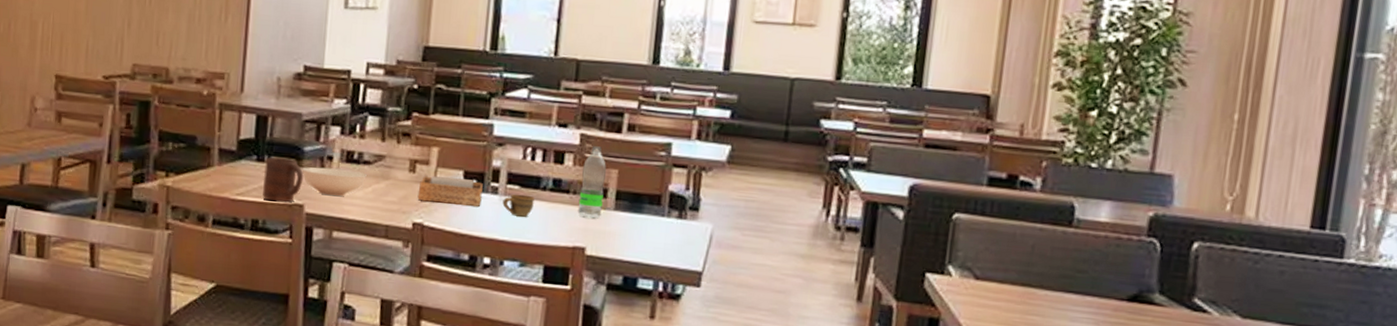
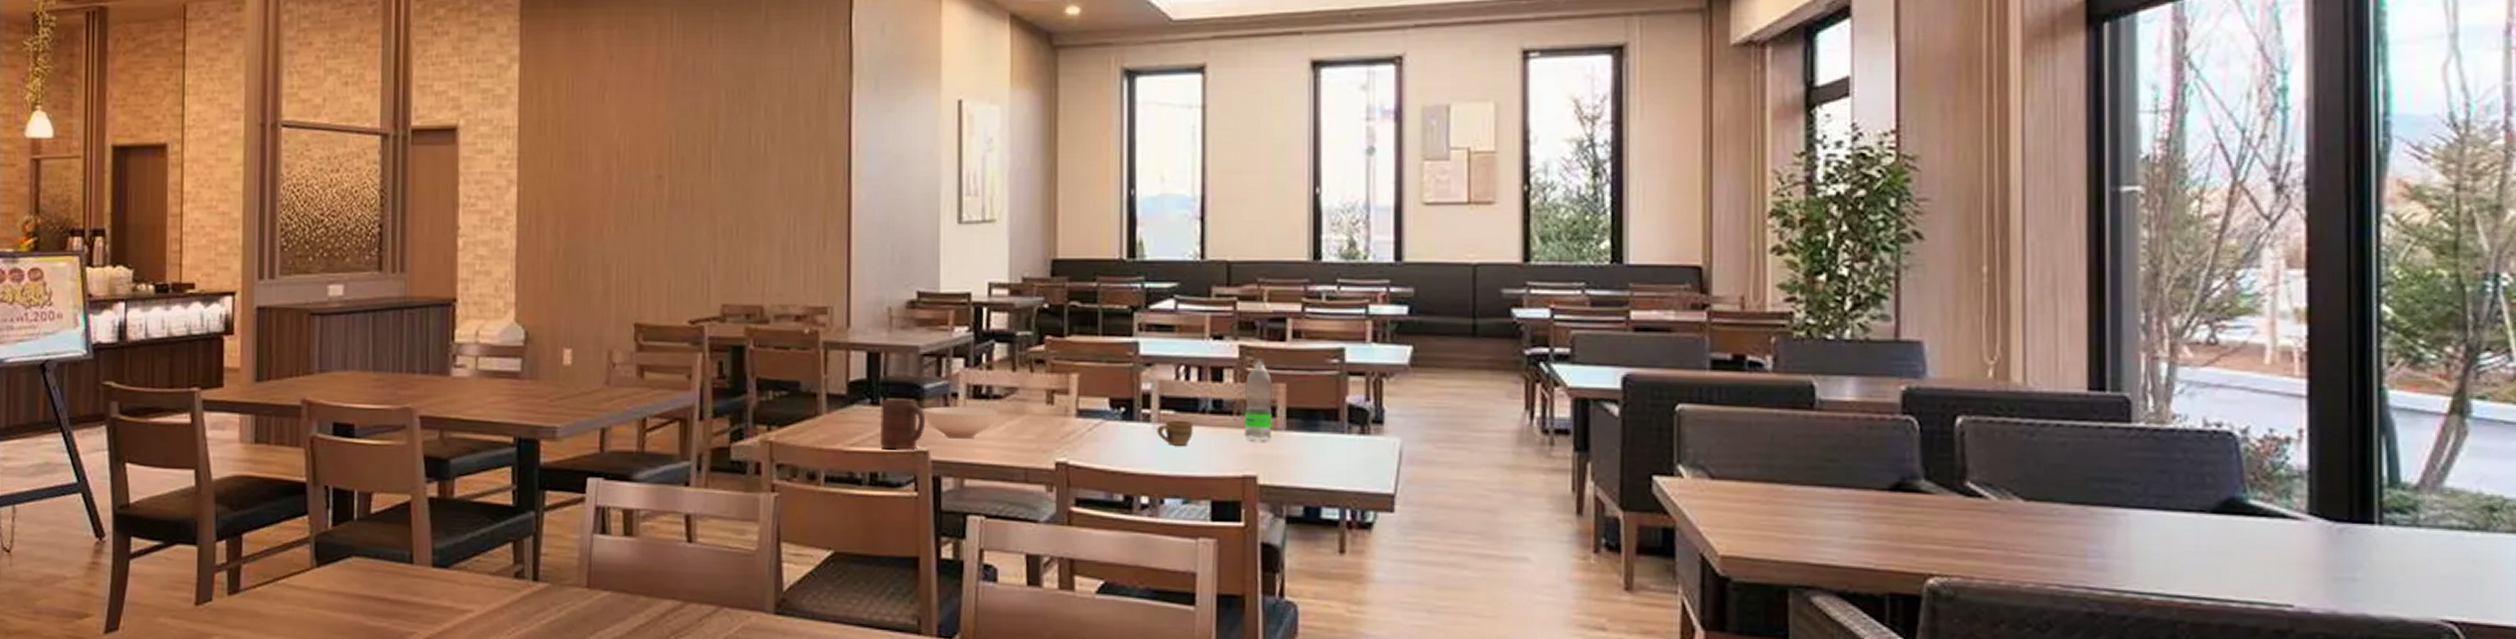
napkin holder: present [417,176,483,208] -> none [1058,406,1133,439]

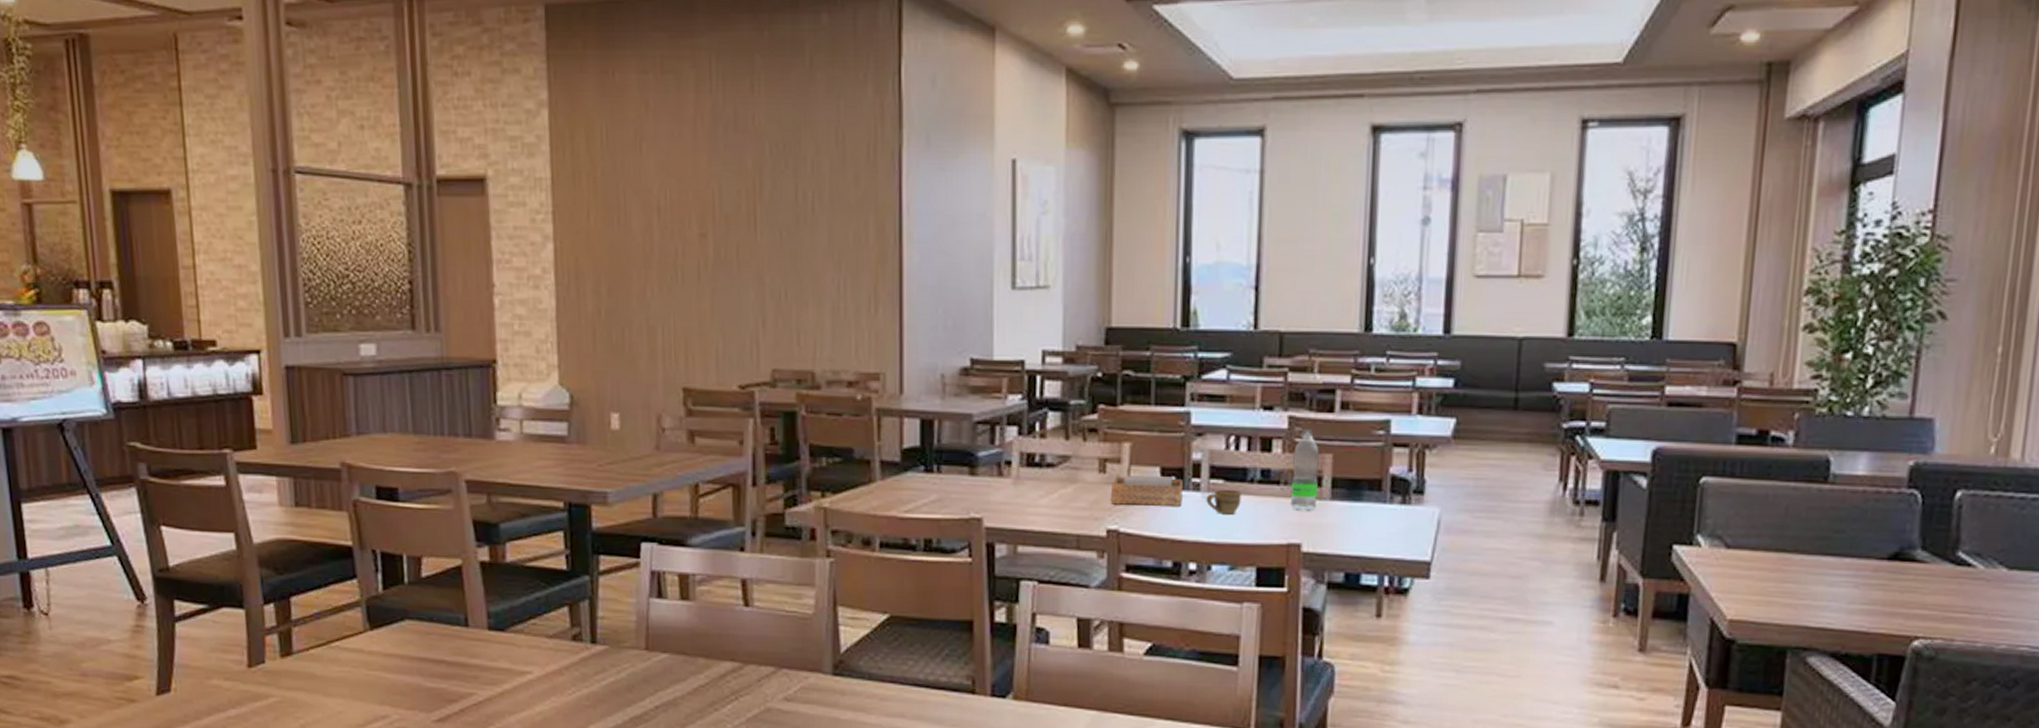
cup: present [879,400,926,450] -> none [933,467,980,517]
bowl: present [923,406,998,439] -> none [977,474,1051,506]
napkin holder: none [1058,406,1133,439] -> present [1110,474,1183,508]

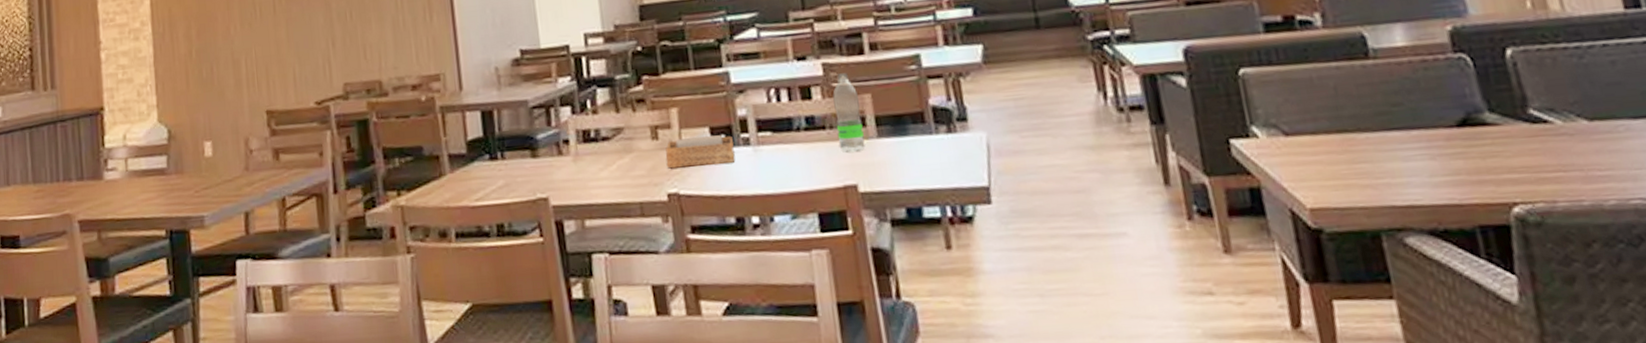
cup: present [1206,489,1241,514] -> none [757,139,792,165]

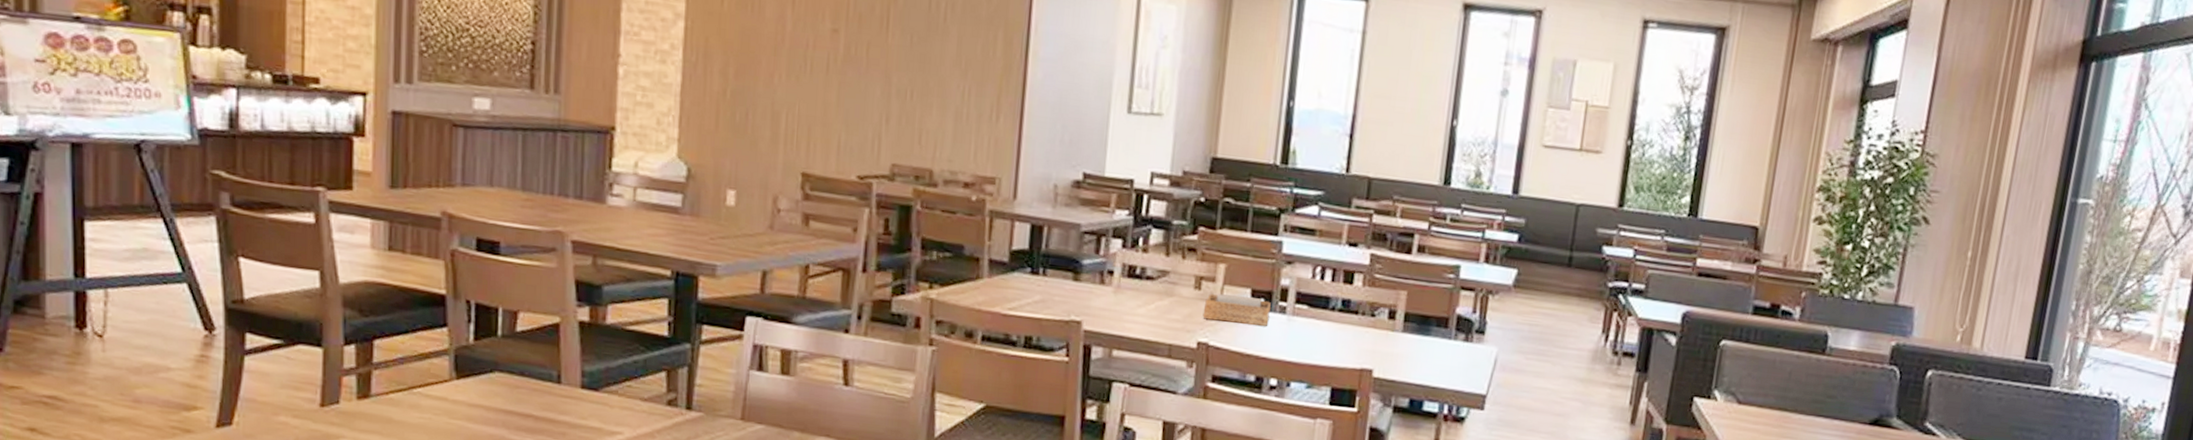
bottle: present [832,73,865,154] -> none [1366,266,1396,342]

